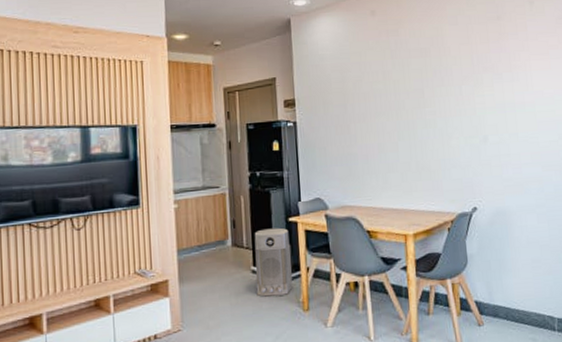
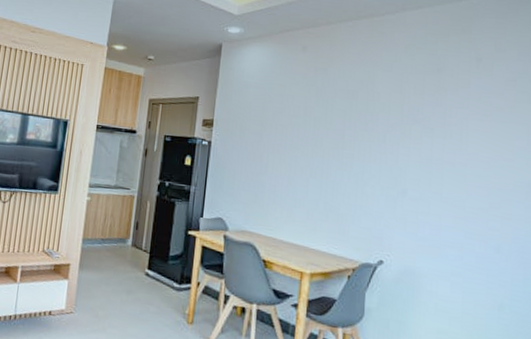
air purifier: present [254,227,293,297] -> none [146,236,186,304]

